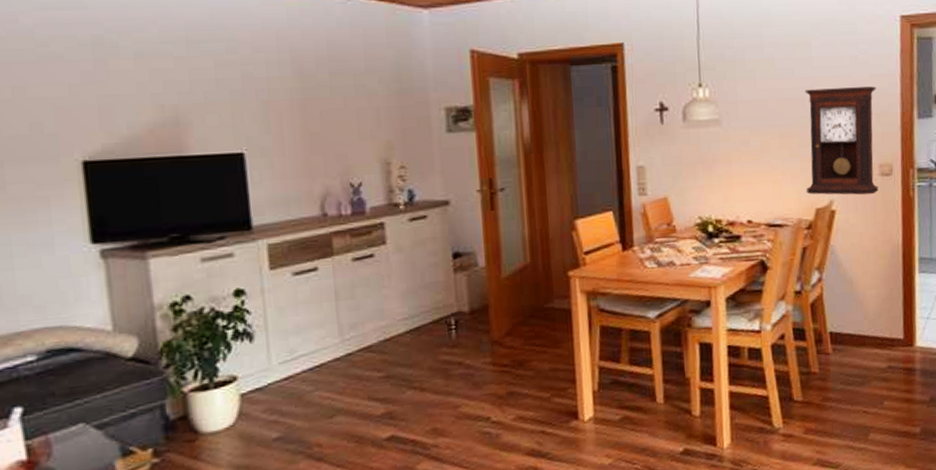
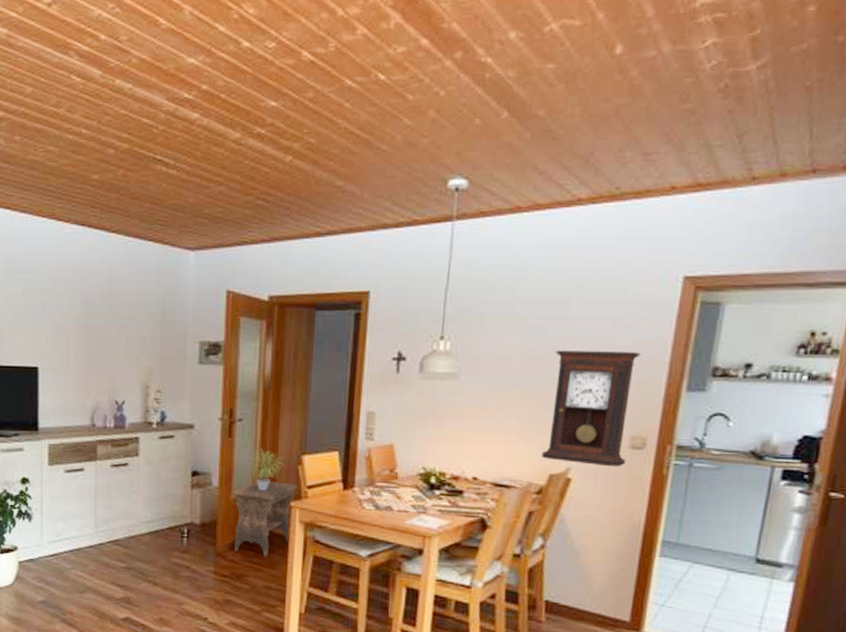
footstool: none [502,251,575,336] -> present [232,481,299,557]
potted plant: none [517,217,558,264] -> present [249,448,285,491]

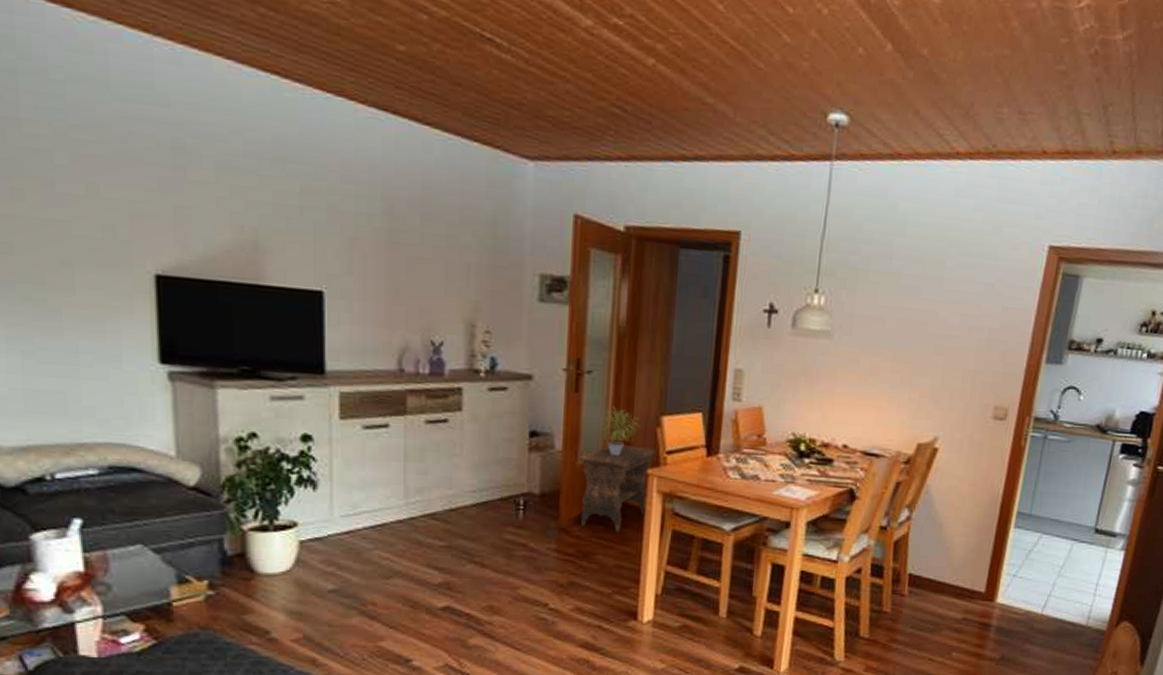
pendulum clock: present [541,350,641,467] -> none [910,313,1007,438]

